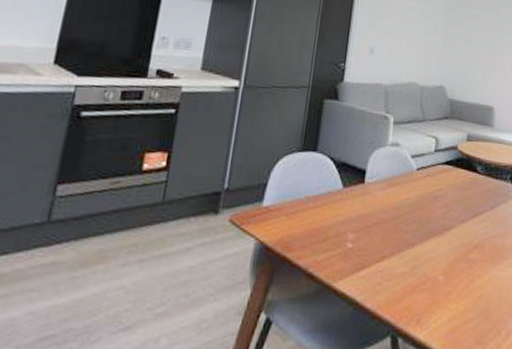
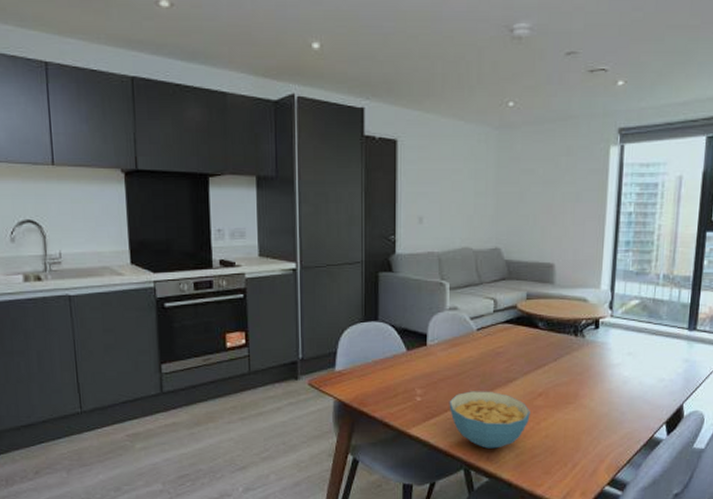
cereal bowl: none [381,238,465,310] -> present [449,391,530,449]

